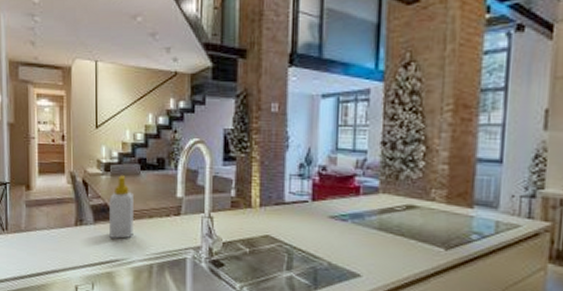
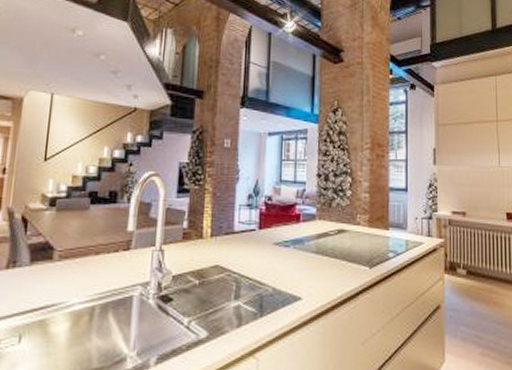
soap bottle: present [109,175,133,239] -> none [47,210,80,280]

